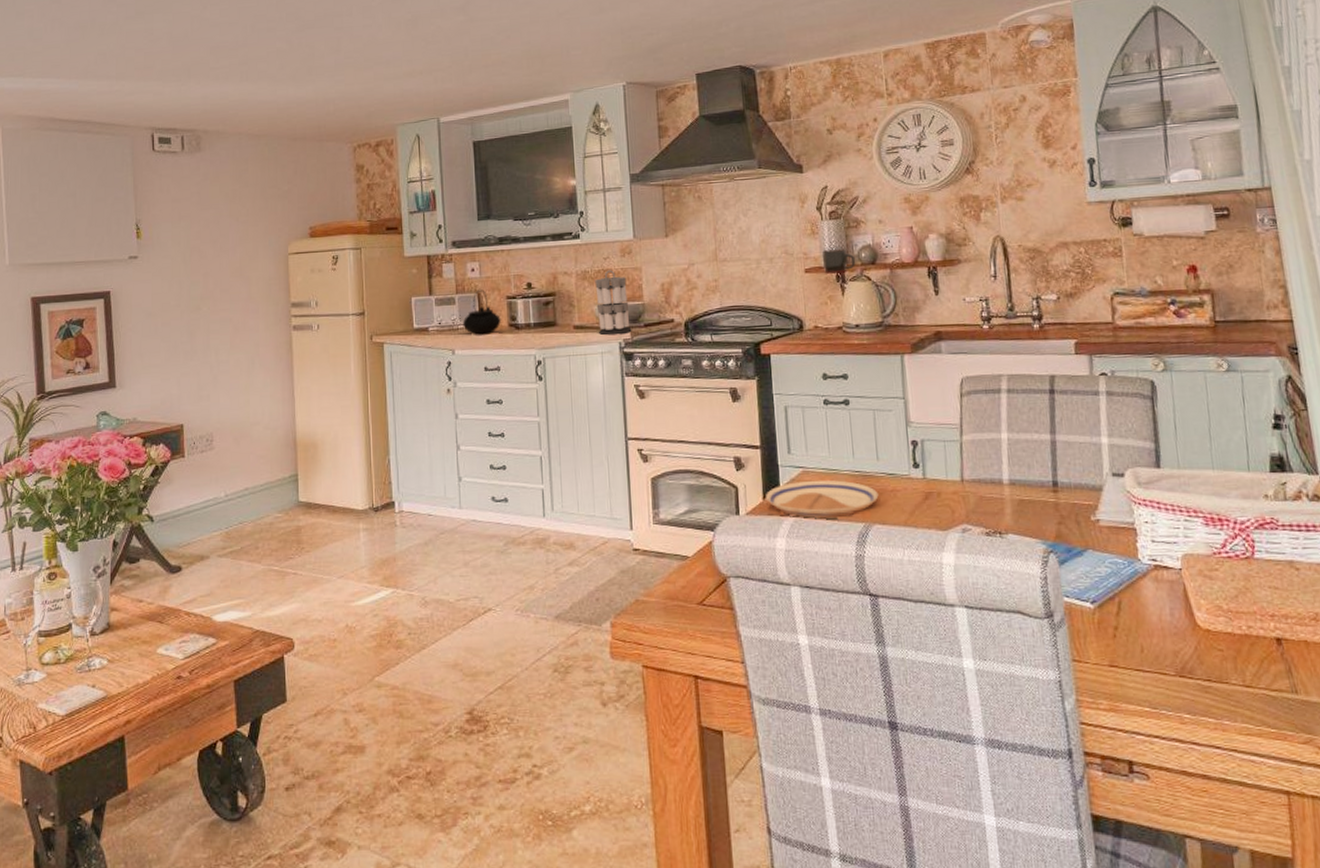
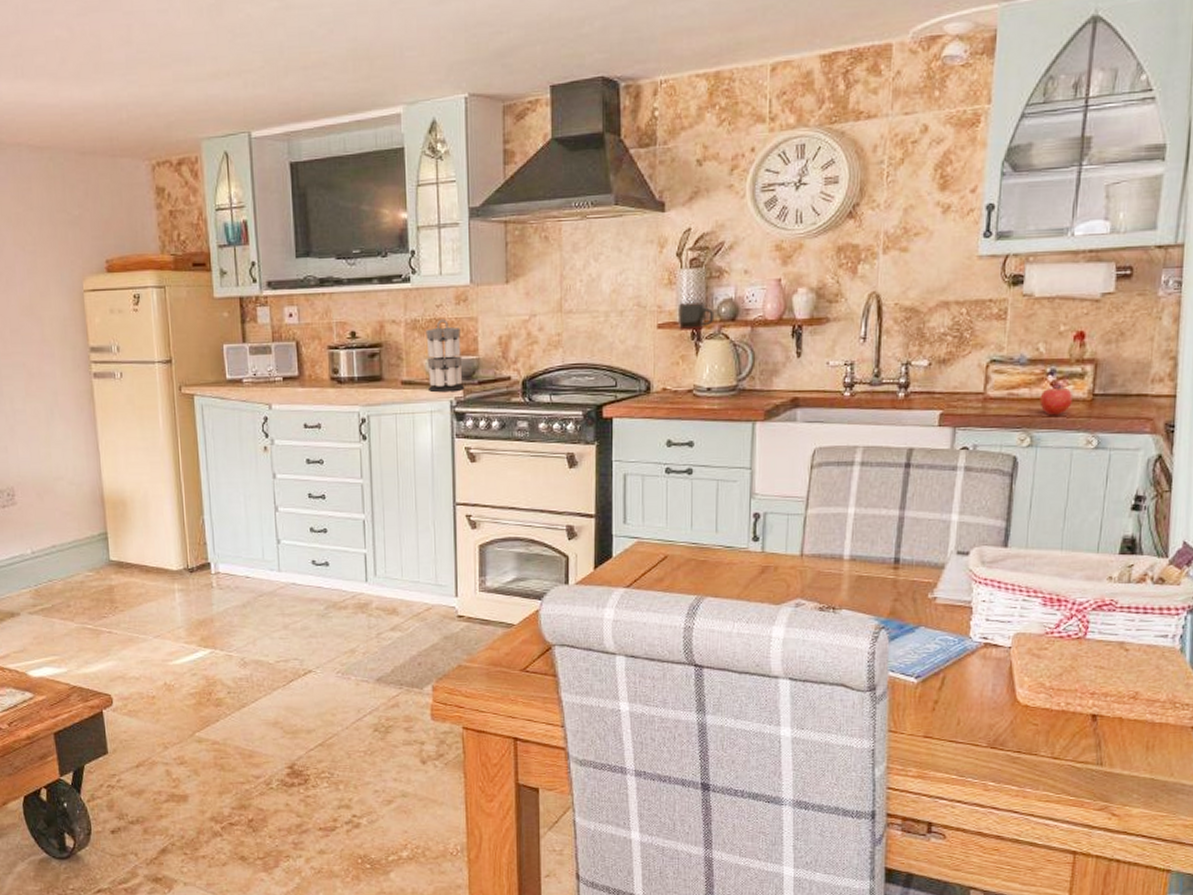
teapot: present [462,289,501,336] -> none [279,337,322,390]
plate: present [766,480,879,519] -> none [597,551,714,590]
fruit: none [1165,313,1197,342] -> present [1039,384,1074,416]

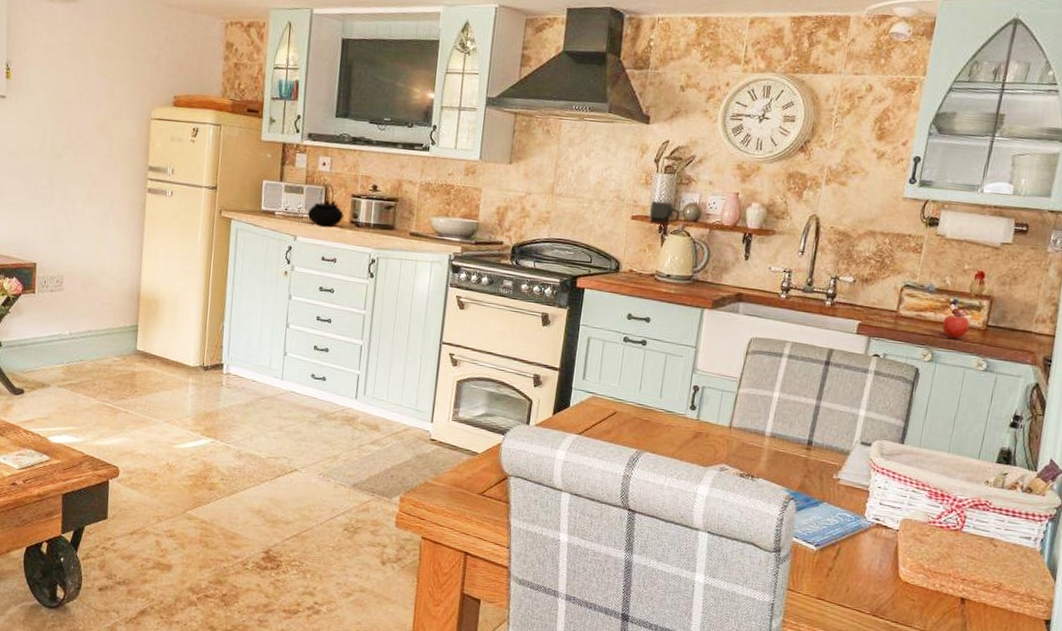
teapot: none [279,337,322,390] -> present [307,183,344,228]
spice rack: present [426,319,465,393] -> none [432,186,466,248]

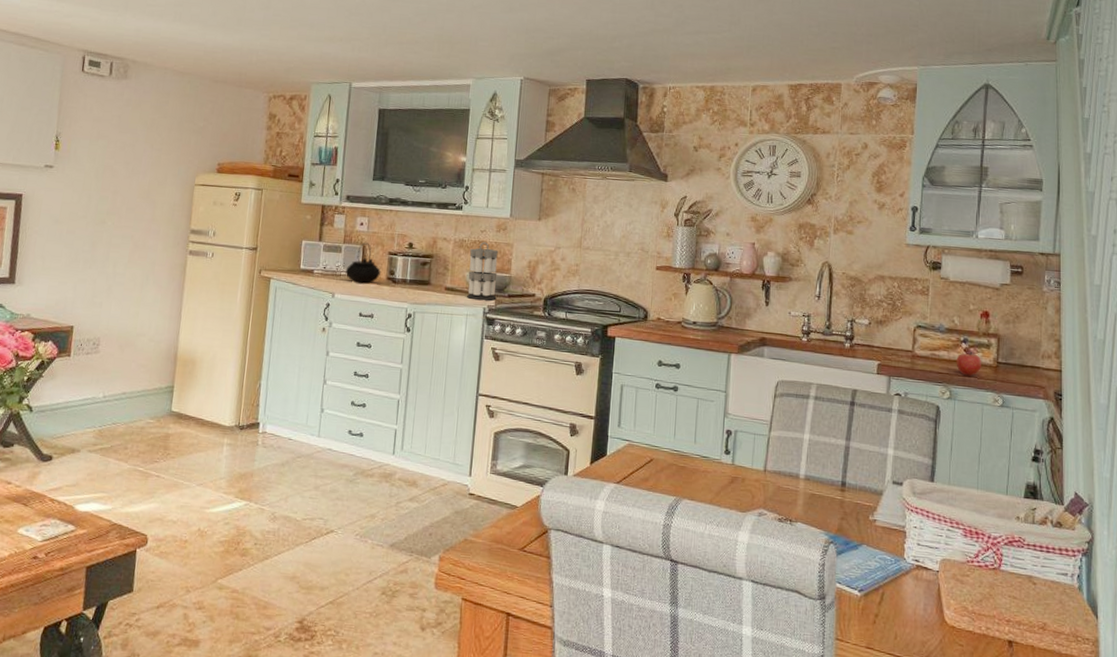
spice rack: none [432,186,466,248] -> present [467,242,498,301]
mug: present [649,201,681,225] -> none [673,252,702,275]

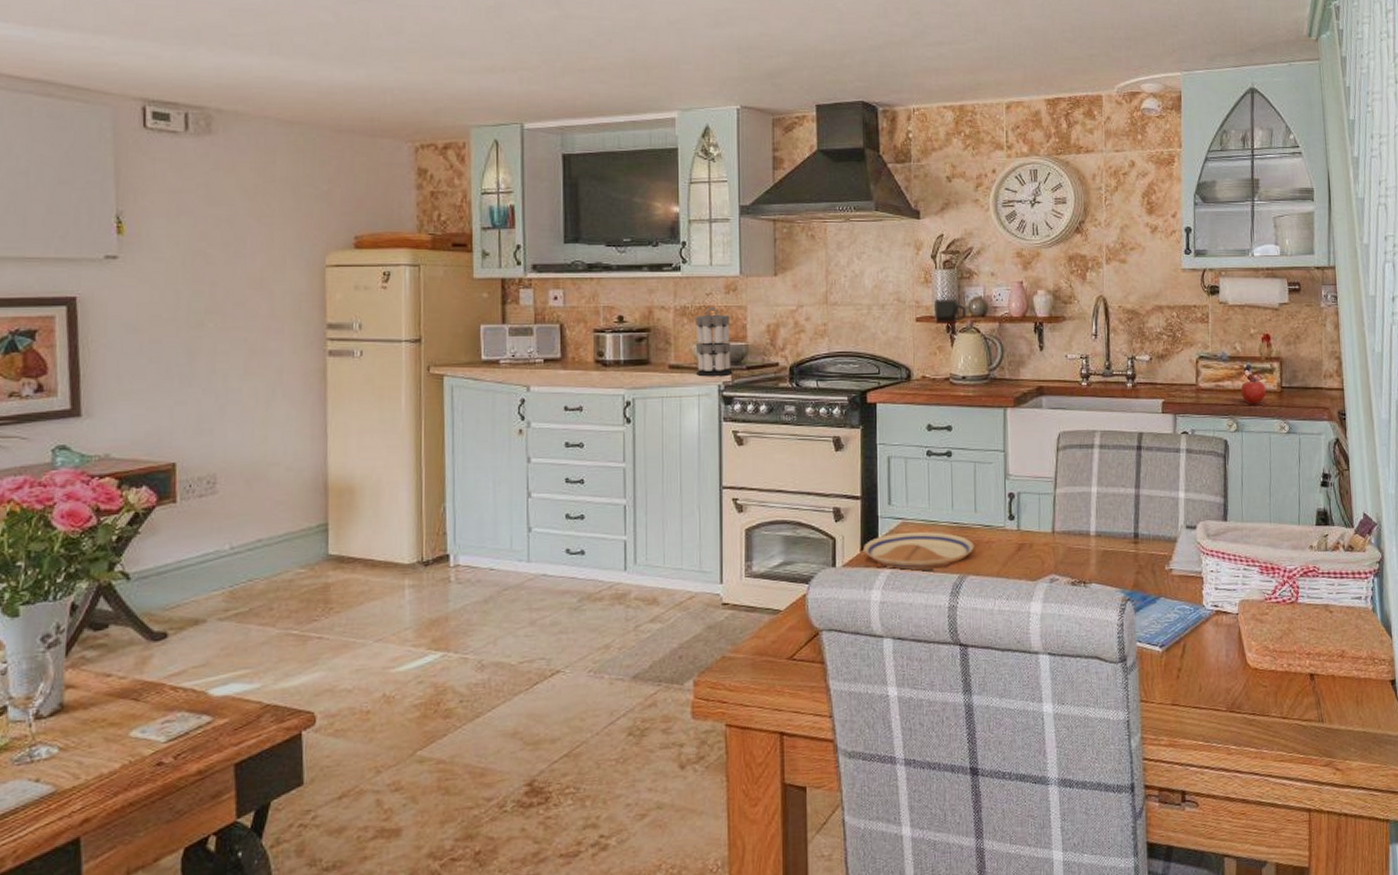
teapot: present [345,242,381,285] -> none [540,320,586,372]
plate: none [593,453,691,490] -> present [864,531,974,571]
mug: none [673,252,702,275] -> present [935,300,967,324]

